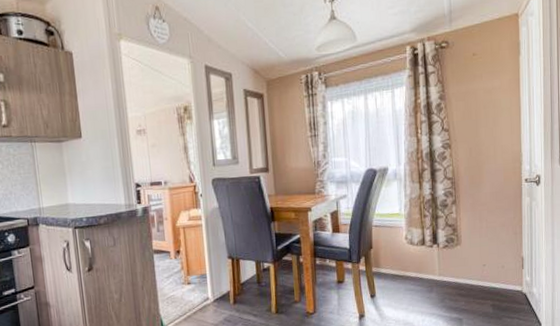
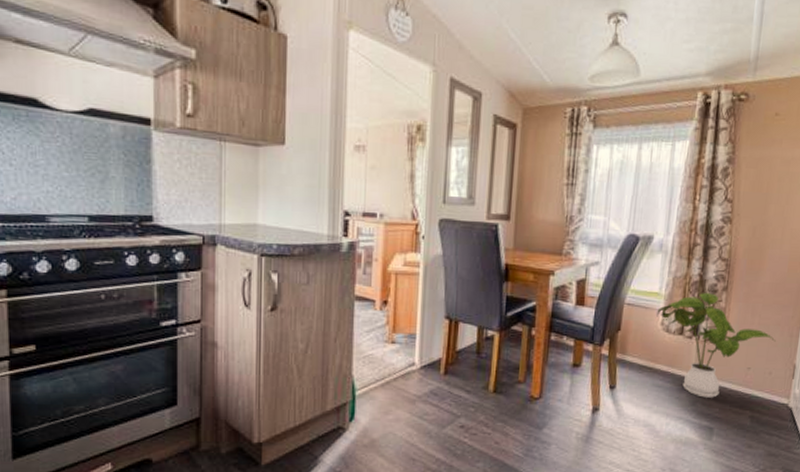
house plant: none [400,207,503,295] -> present [657,293,776,398]

